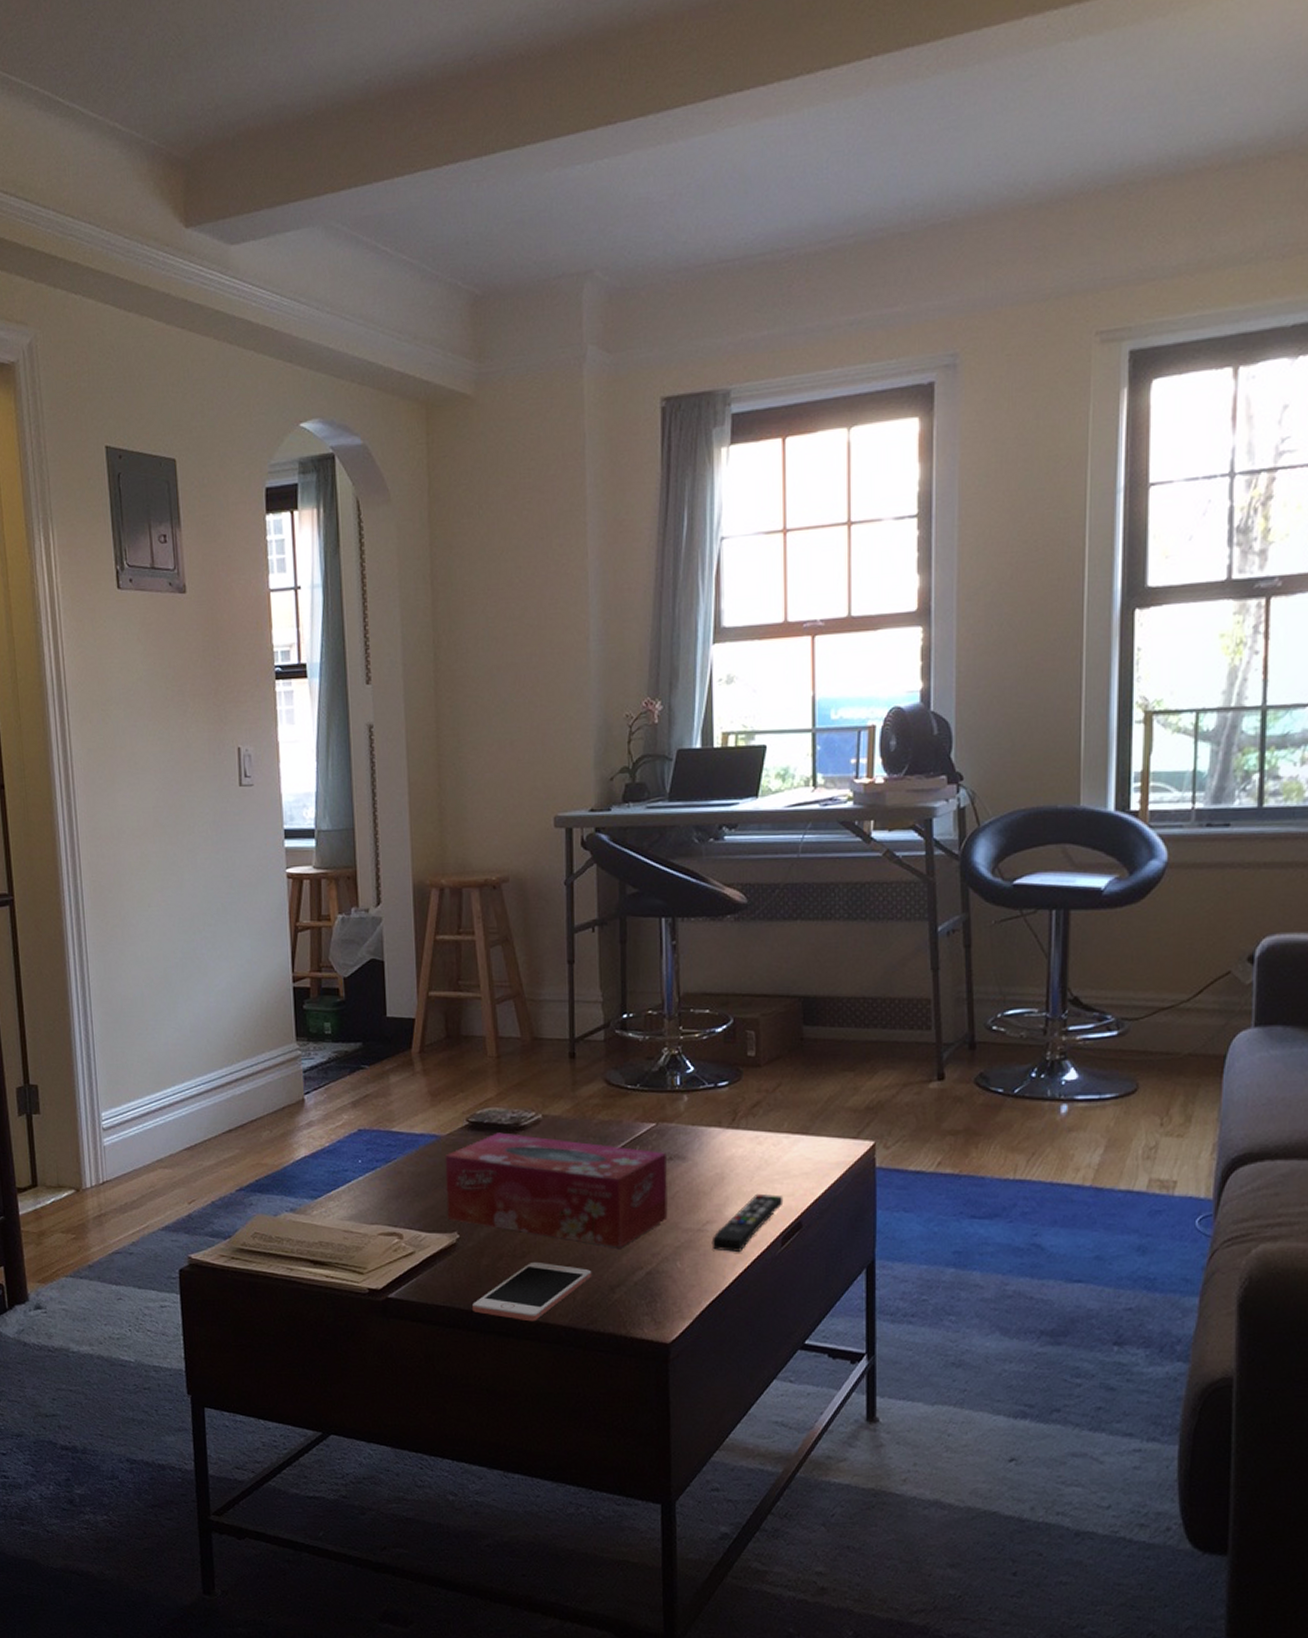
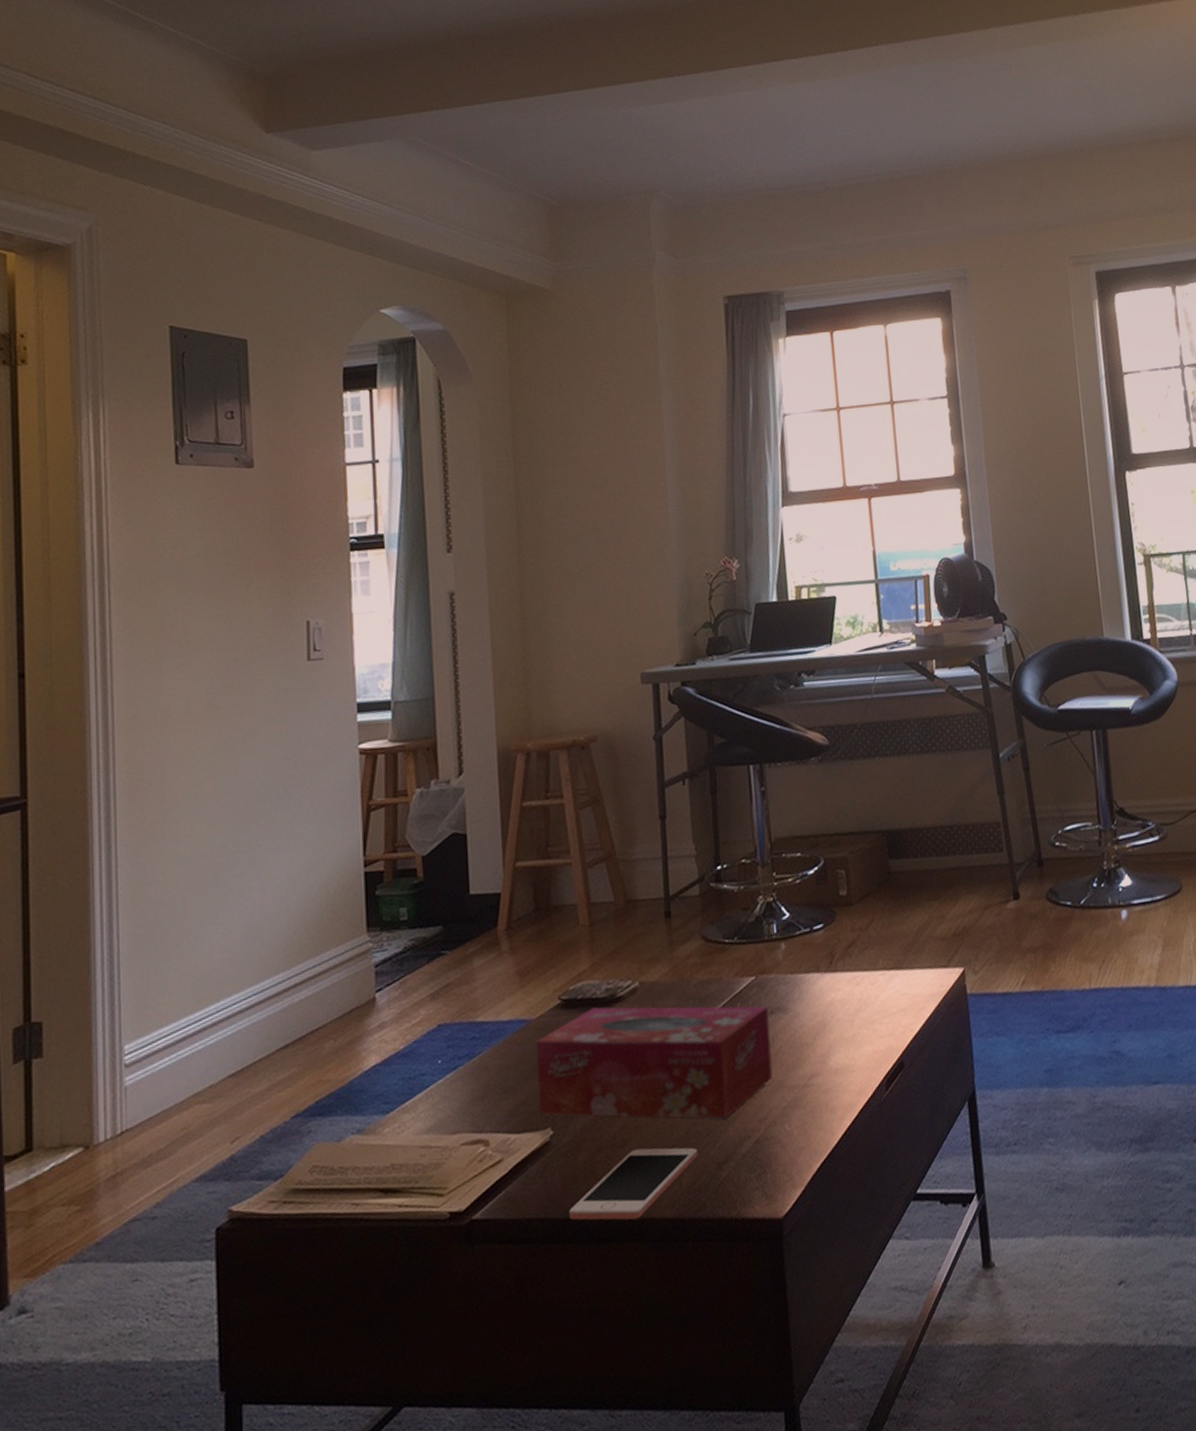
remote control: present [711,1193,784,1253] -> none [818,1036,885,1105]

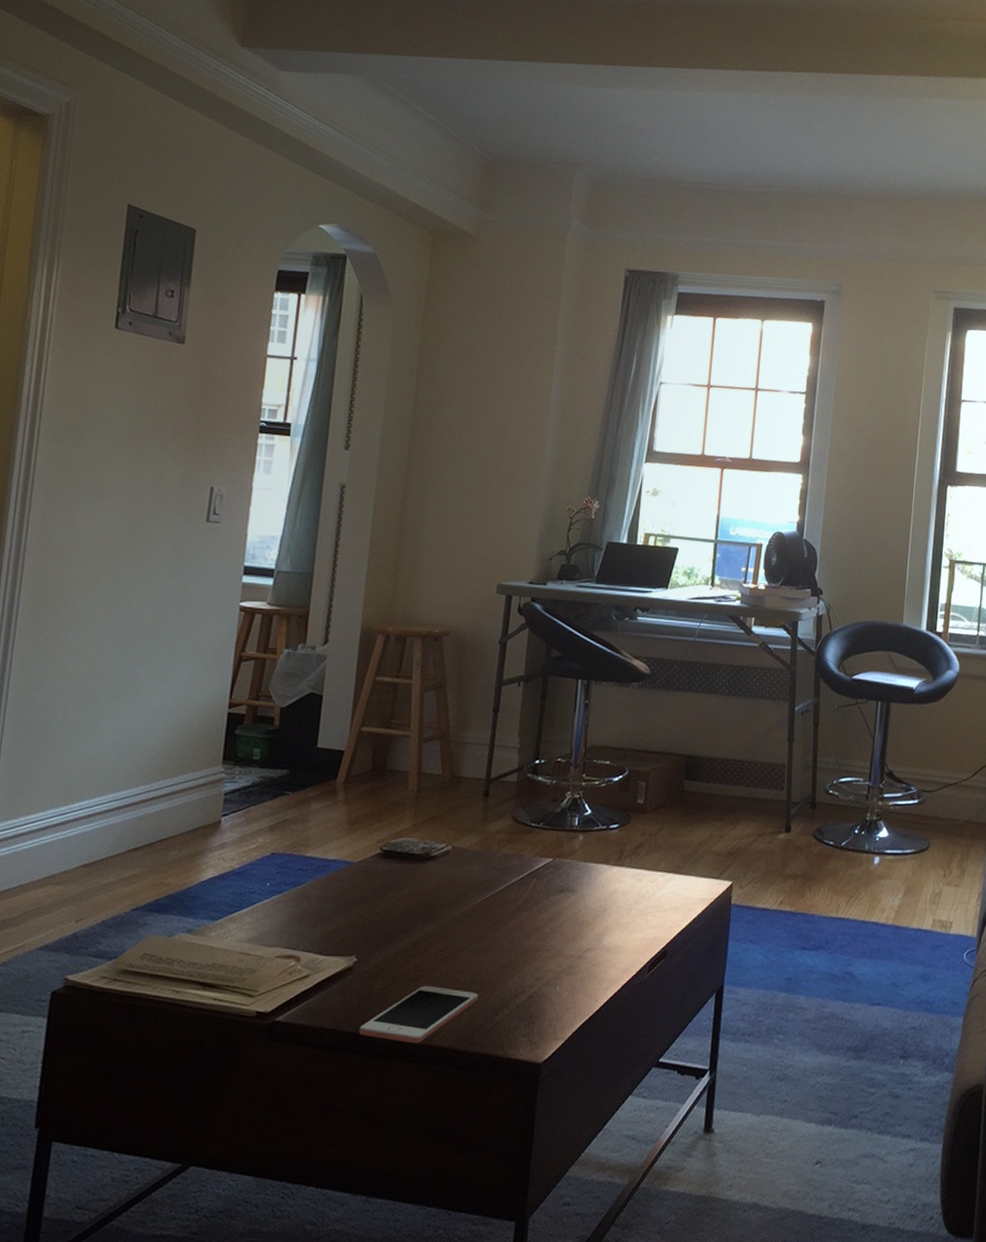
tissue box: present [535,1006,773,1119] -> none [347,861,559,973]

